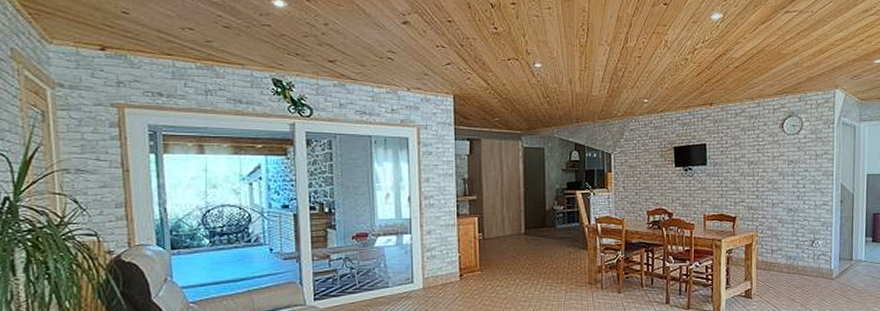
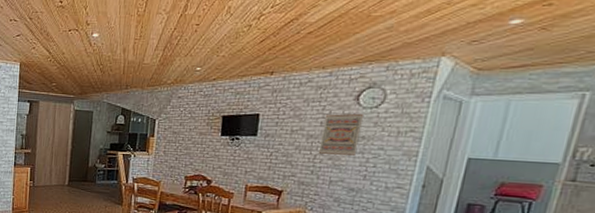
wall art: none [759,140,790,178] -> present [318,113,365,155]

